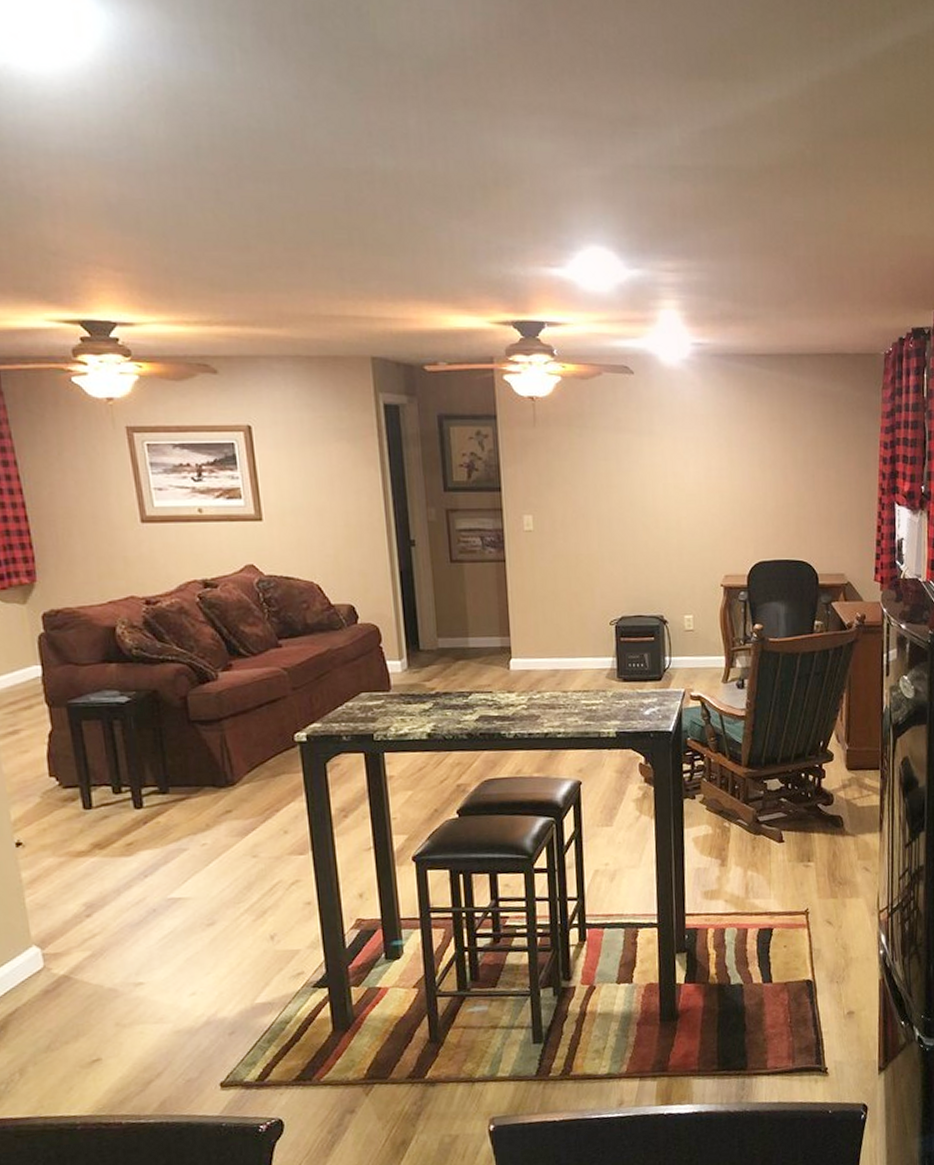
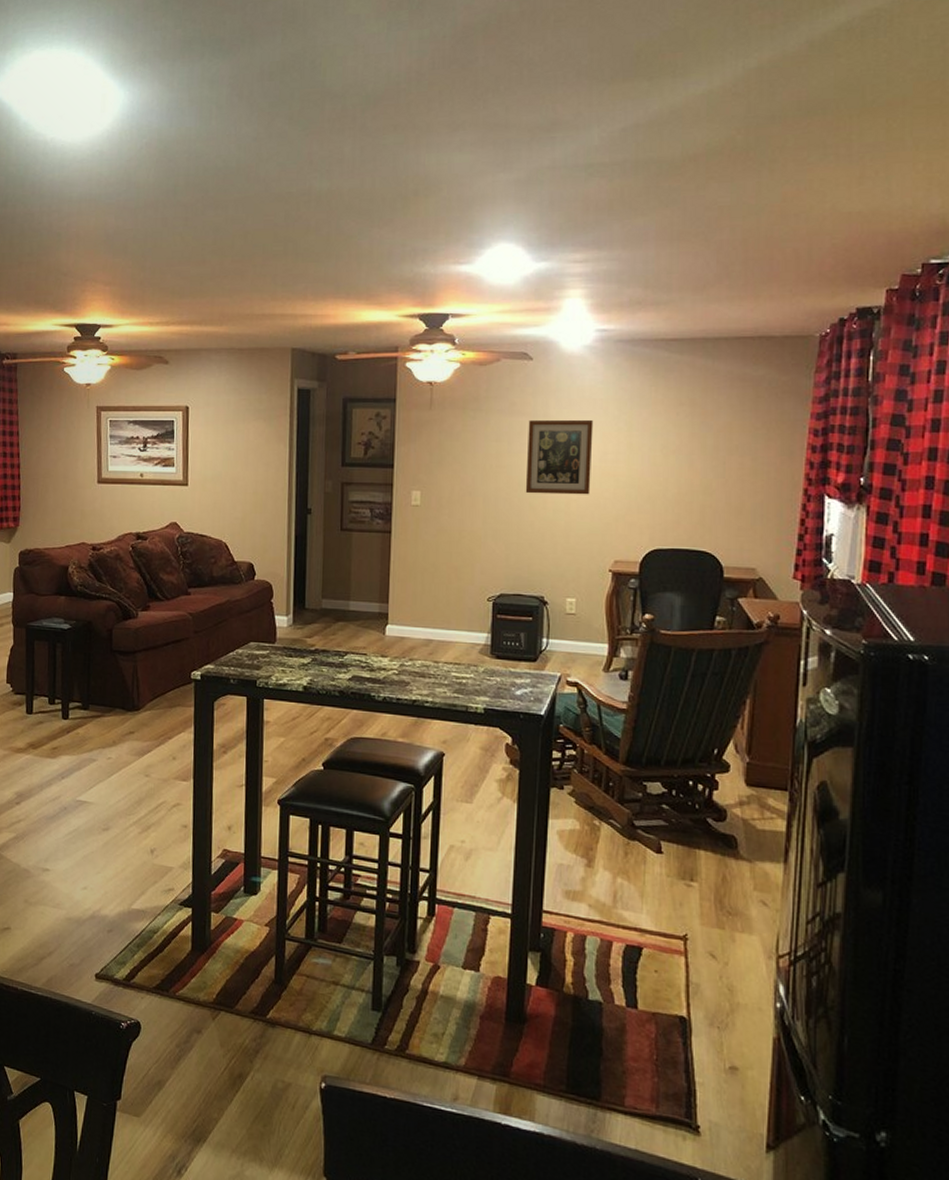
wall art: none [635,435,699,513] -> present [525,419,594,495]

